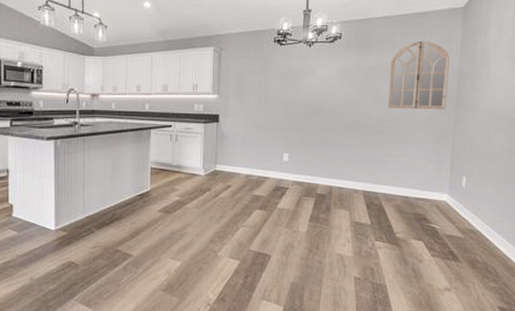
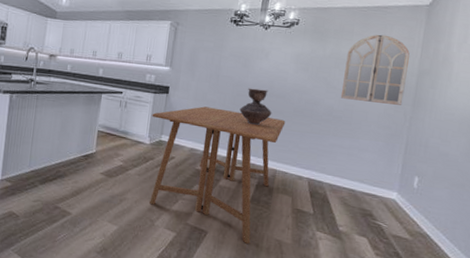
dining table: none [204,131,337,262] -> present [149,106,286,244]
vessel: none [291,107,323,144] -> present [239,88,272,125]

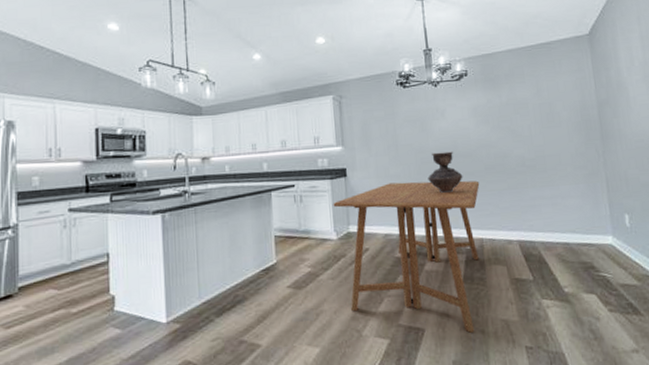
home mirror: present [340,34,410,105] -> none [523,71,592,146]

